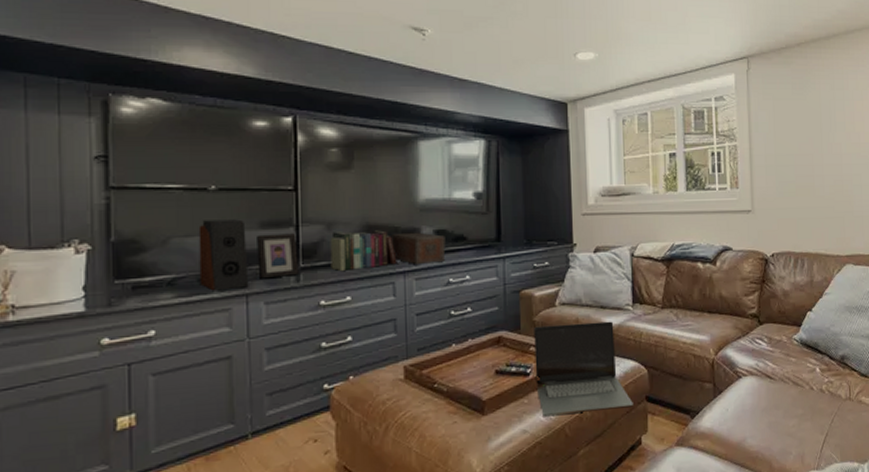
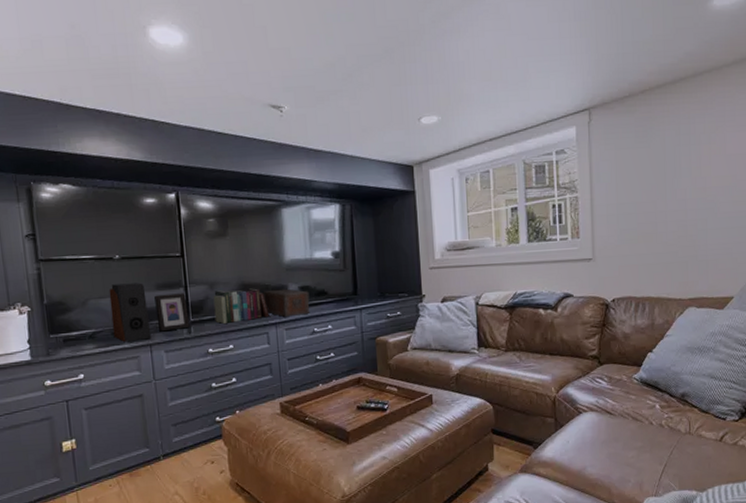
laptop: present [534,321,633,417] -> none [389,363,480,446]

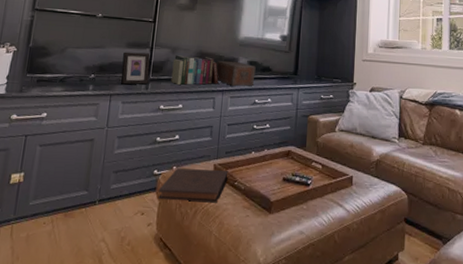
speaker: present [109,282,152,342] -> none [81,38,117,90]
book: none [224,406,299,446] -> present [158,168,230,203]

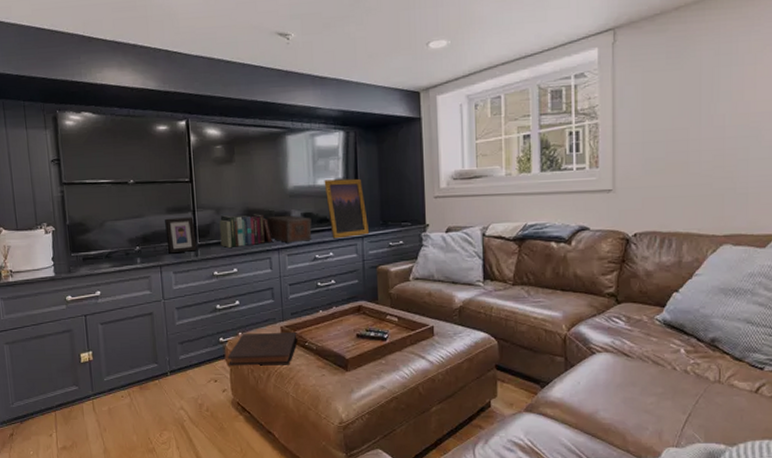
picture frame: none [270,35,305,87] -> present [324,178,370,239]

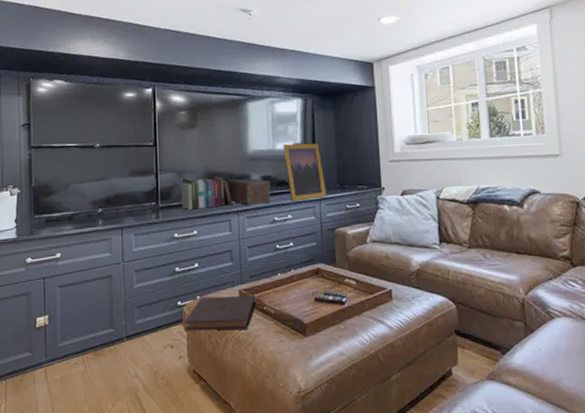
picture frame: present [165,217,197,254] -> none [128,180,158,216]

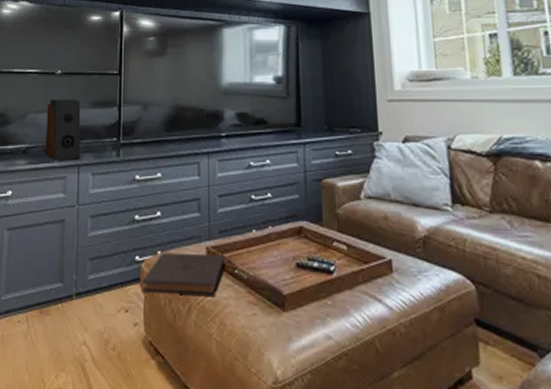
speaker: none [88,169,123,225] -> present [45,99,81,161]
books: present [181,177,232,211] -> none [145,112,202,150]
decorative box: present [228,178,271,206] -> none [198,114,247,147]
picture frame: present [283,143,327,202] -> none [261,76,313,144]

